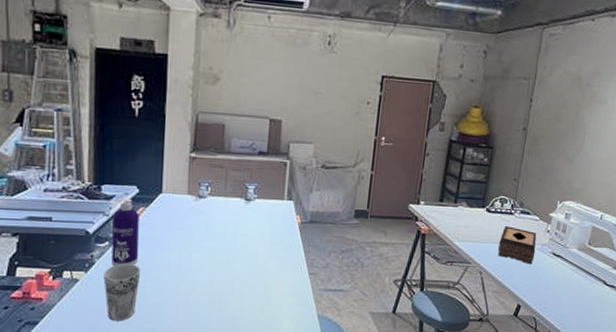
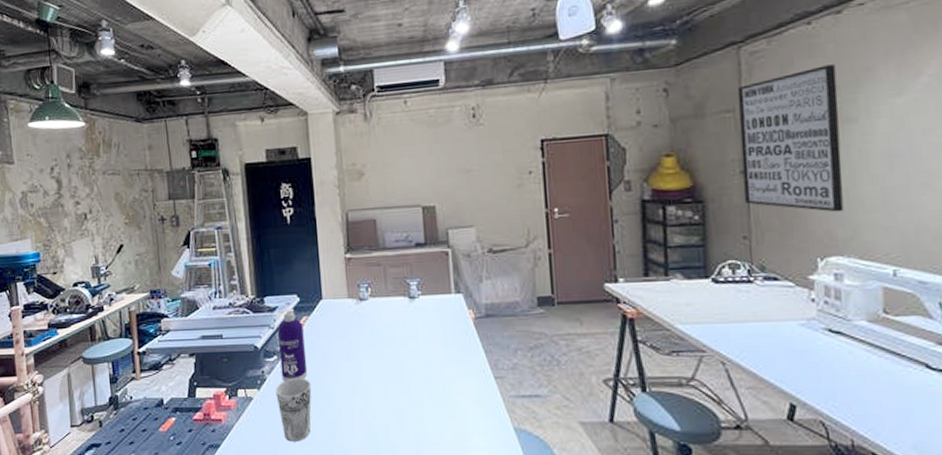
tissue box: present [498,226,537,265] -> none [741,298,800,348]
wall art: none [520,55,602,169] -> present [738,65,844,212]

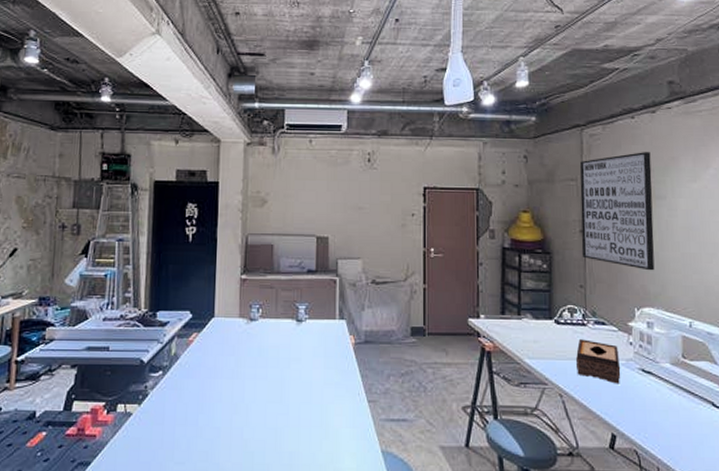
cup: present [275,378,312,442] -> none [156,395,194,460]
spray bottle: present [277,308,308,382] -> none [164,324,192,398]
tissue box: none [741,298,800,348] -> present [576,339,621,384]

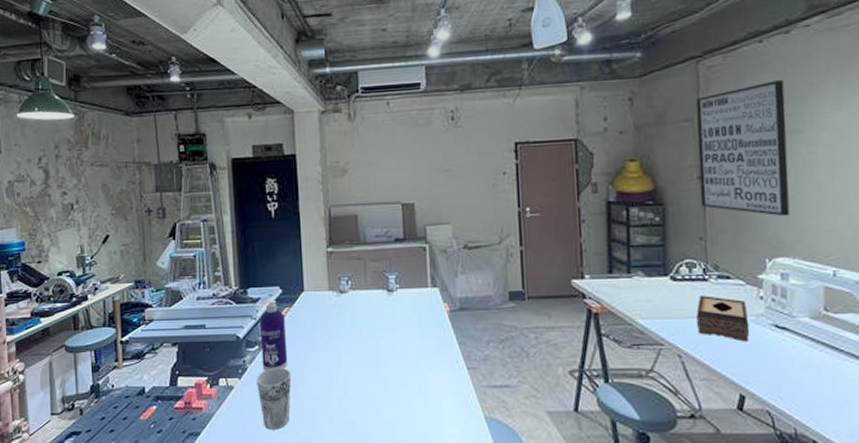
cup: none [156,395,194,460] -> present [256,368,292,430]
spray bottle: none [164,324,192,398] -> present [259,300,288,371]

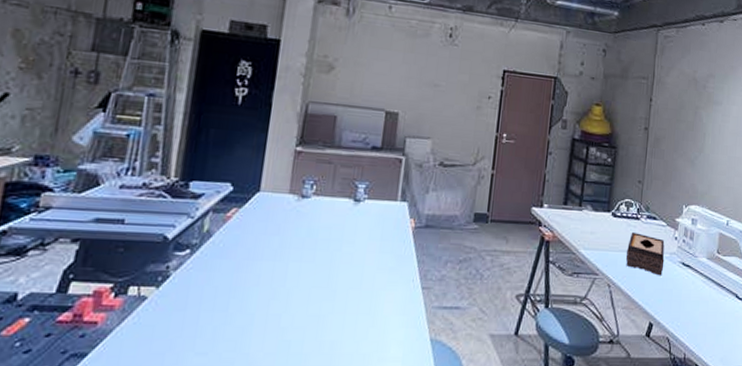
cup: present [256,368,292,430] -> none [177,277,226,351]
spray bottle: present [259,300,288,371] -> none [190,197,231,280]
wall art: present [696,80,790,217] -> none [643,58,714,171]

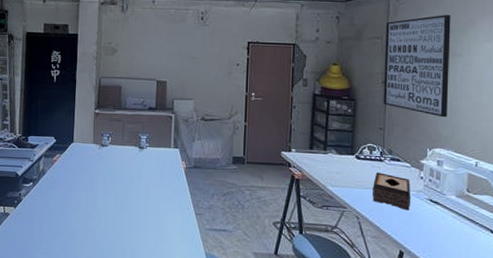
wall art: none [643,58,714,171] -> present [383,15,451,118]

